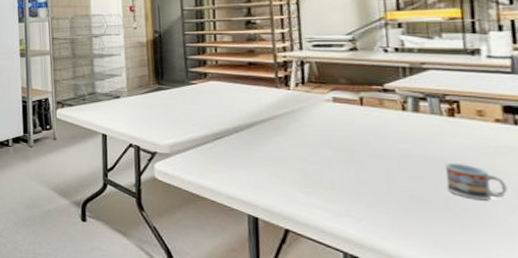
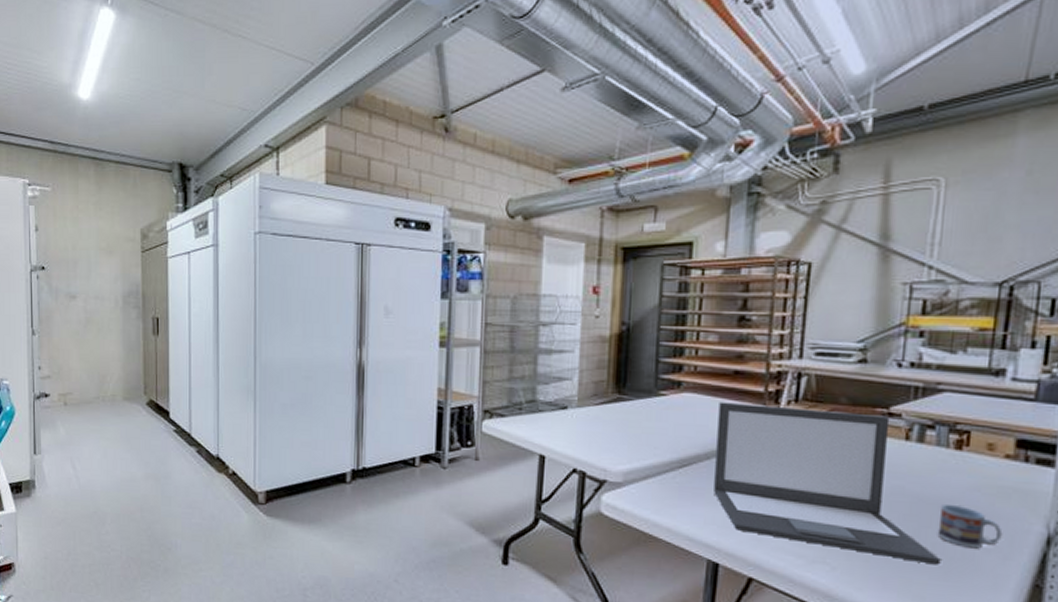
laptop: none [239,87,455,216] -> present [714,401,941,565]

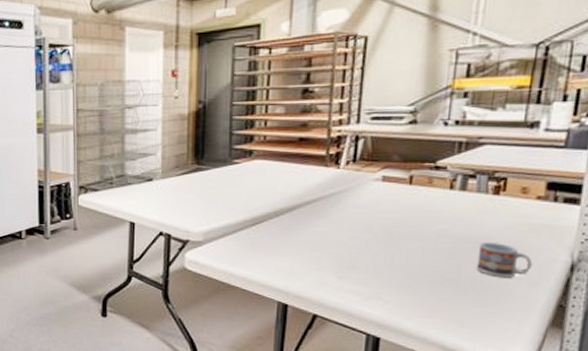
laptop: present [714,401,941,565] -> none [282,166,479,294]

